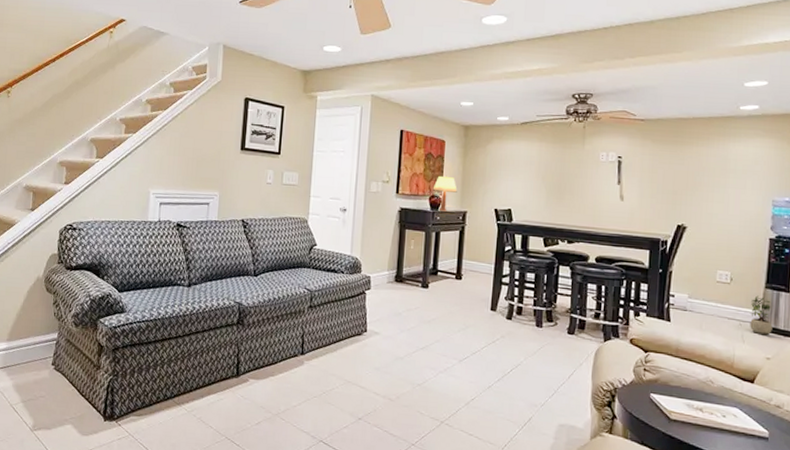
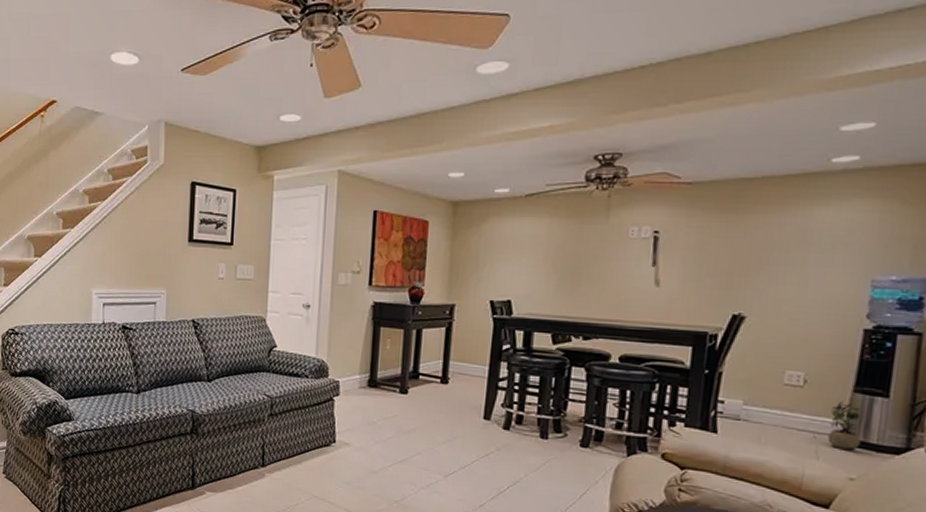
table lamp: present [432,175,457,212] -> none [413,263,444,305]

